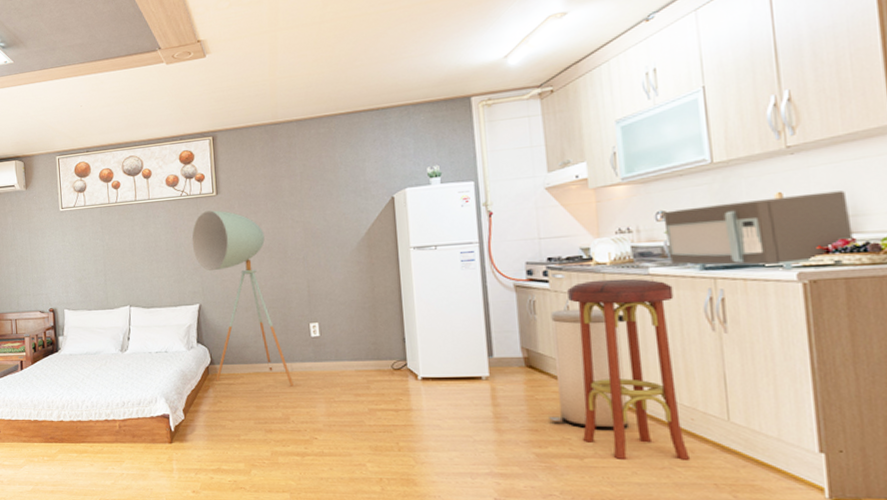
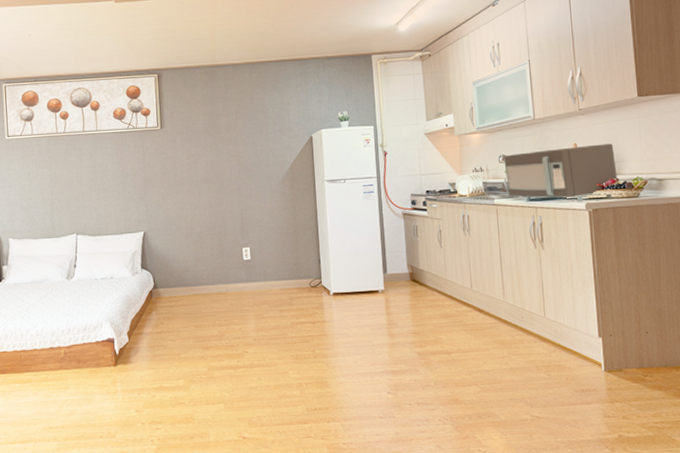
floor lamp: present [191,210,294,387] -> none [137,143,228,306]
pedal bin: present [549,309,629,431] -> none [427,232,482,330]
bar stool: present [567,278,689,460] -> none [440,207,520,352]

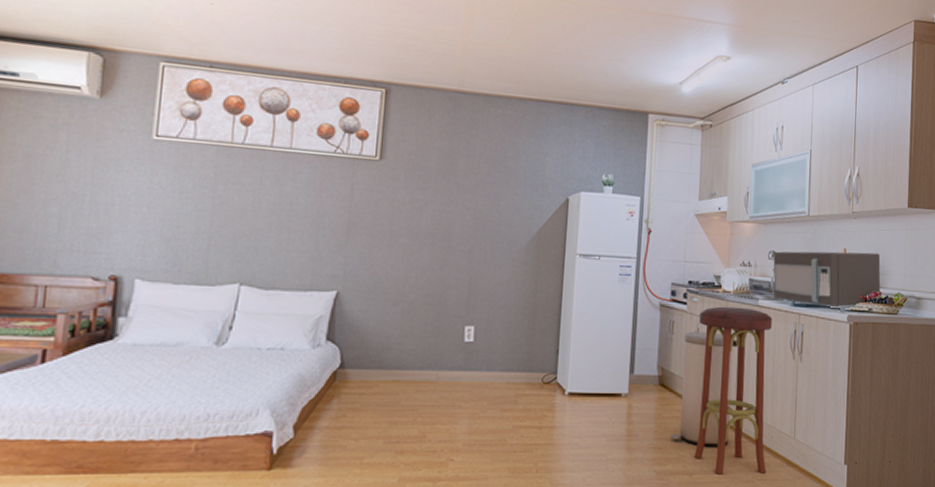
pedal bin: none [427,232,482,330] -> present [671,331,737,448]
bar stool: none [440,207,520,352] -> present [694,306,772,475]

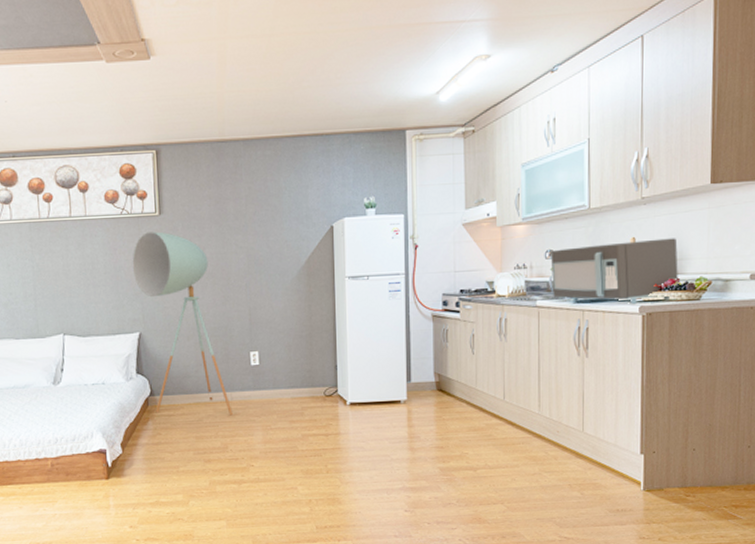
floor lamp: none [339,177,437,399] -> present [132,231,233,416]
pedal bin: present [671,331,737,448] -> none [452,337,515,445]
bar stool: present [694,306,772,475] -> none [474,309,553,469]

